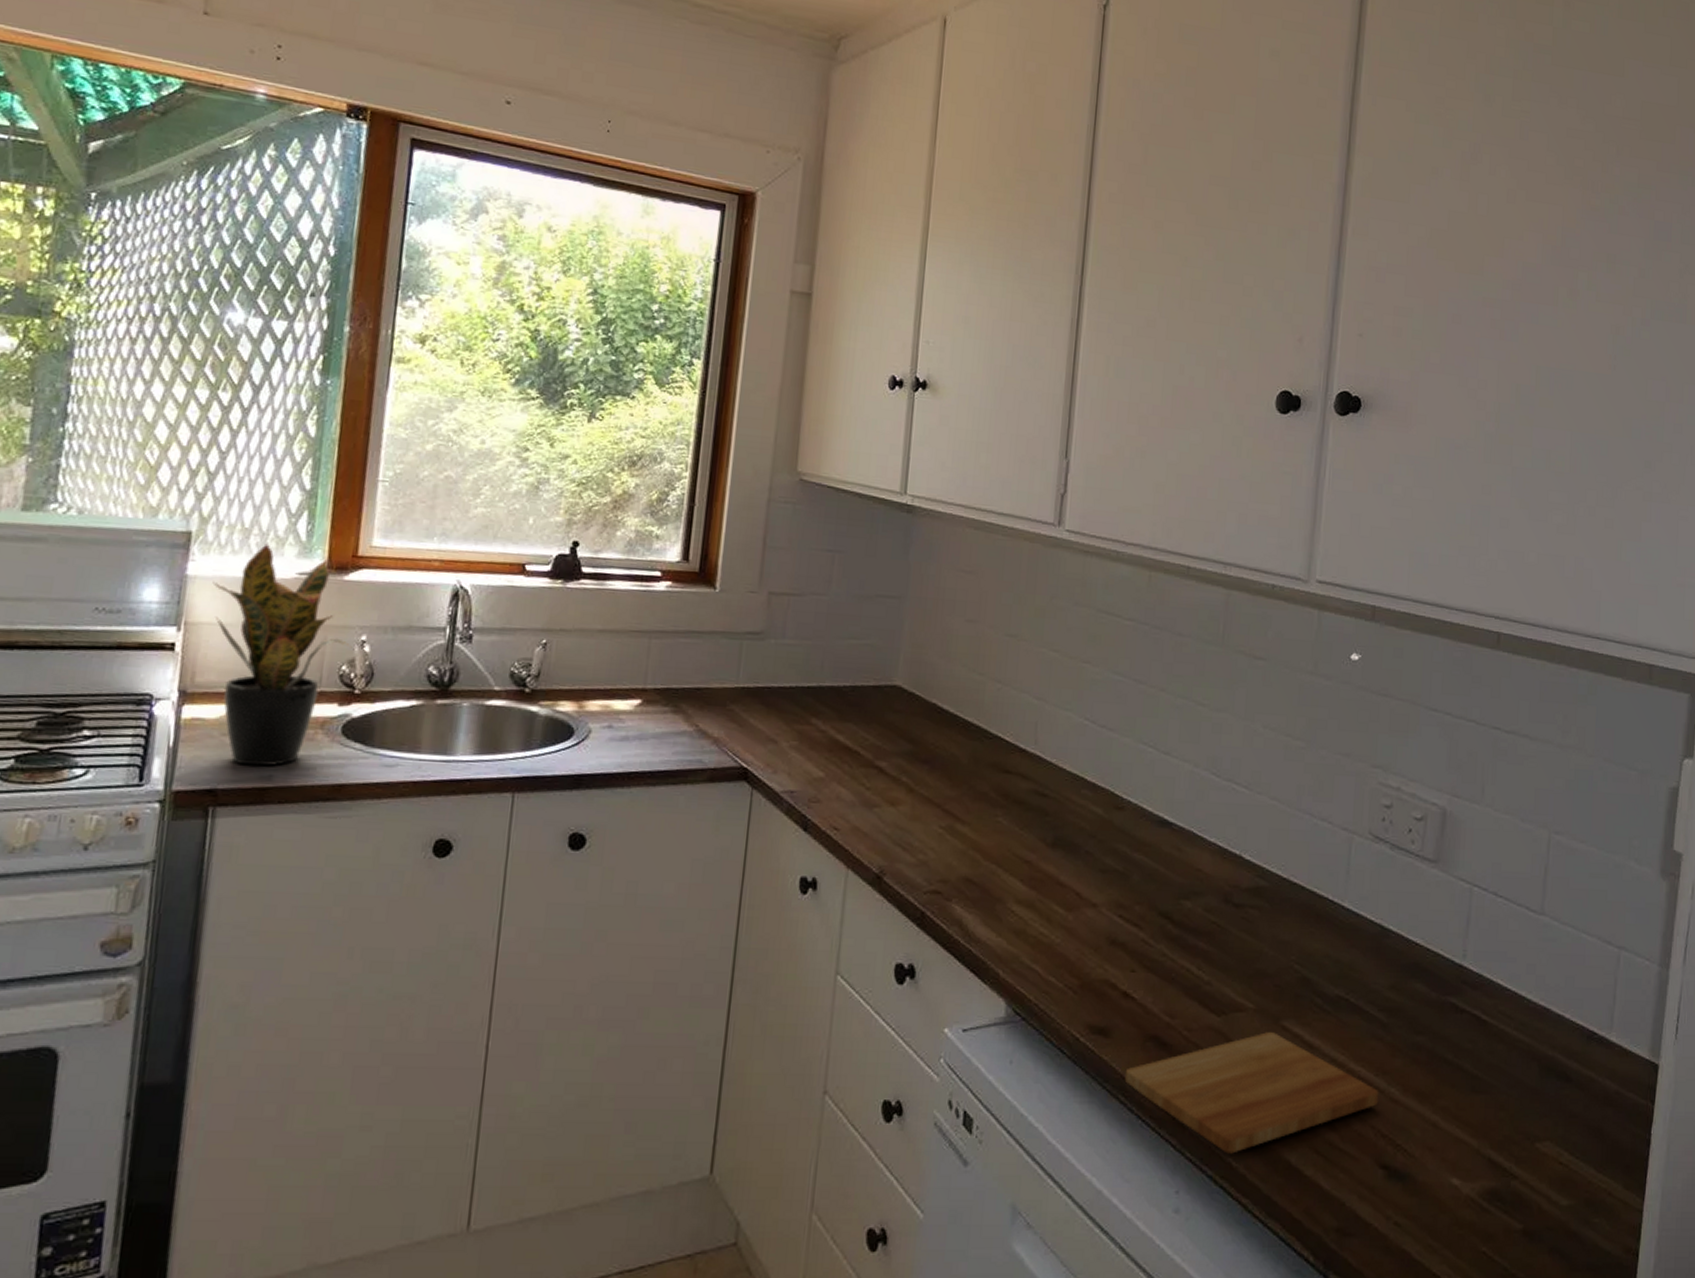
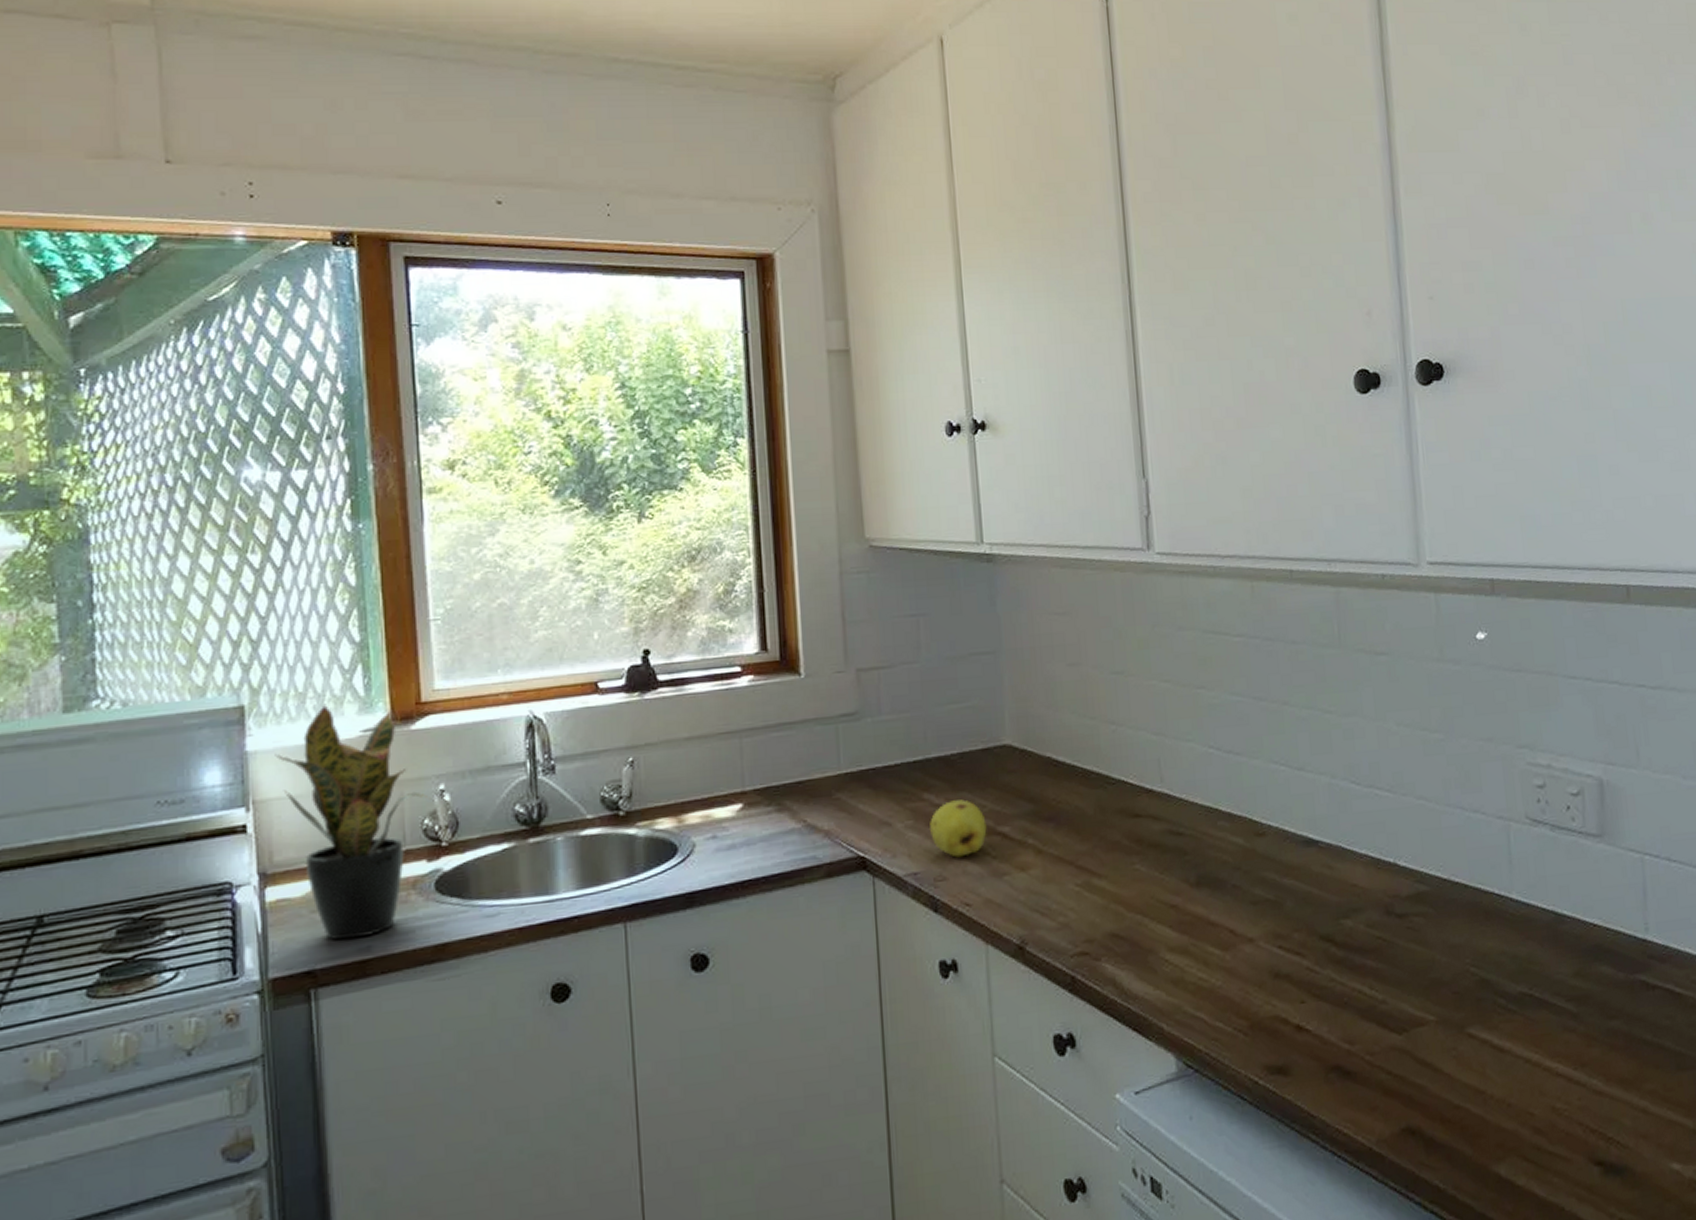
fruit: none [812,729,866,783] -> present [930,799,987,858]
cutting board: present [1124,1031,1379,1154] -> none [1311,1041,1582,1177]

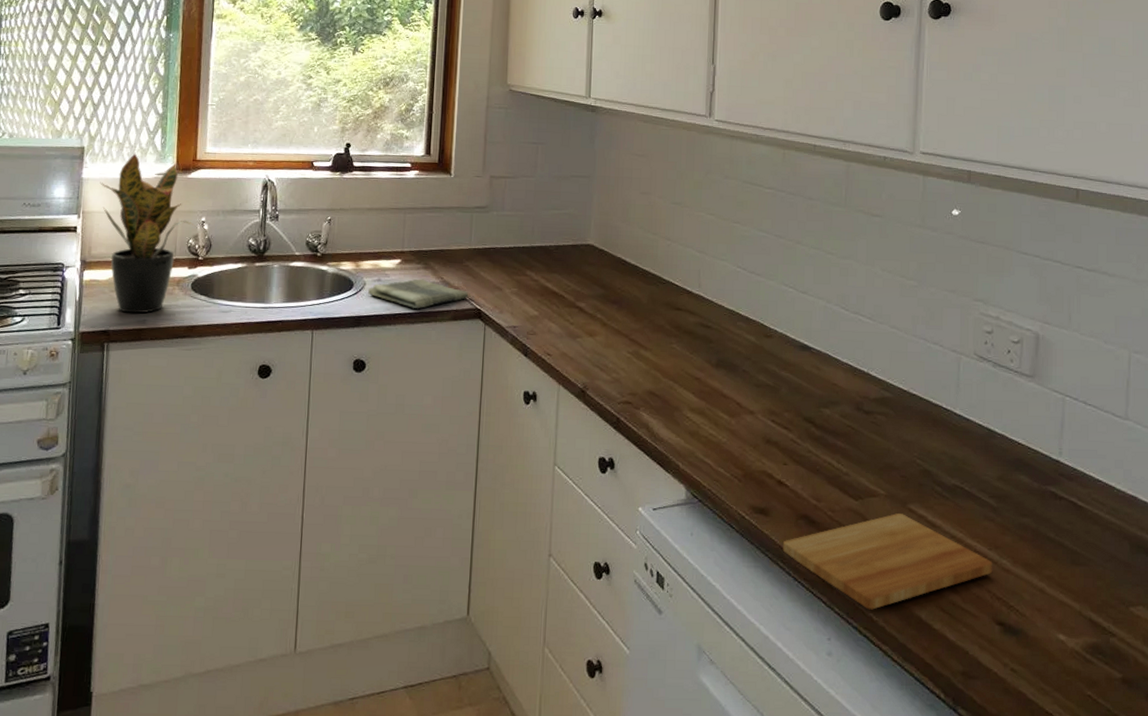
dish towel: none [699,826,846,870] -> present [367,279,469,310]
fruit: present [930,799,987,858] -> none [528,279,569,320]
cutting board: none [1311,1041,1582,1177] -> present [782,512,993,610]

